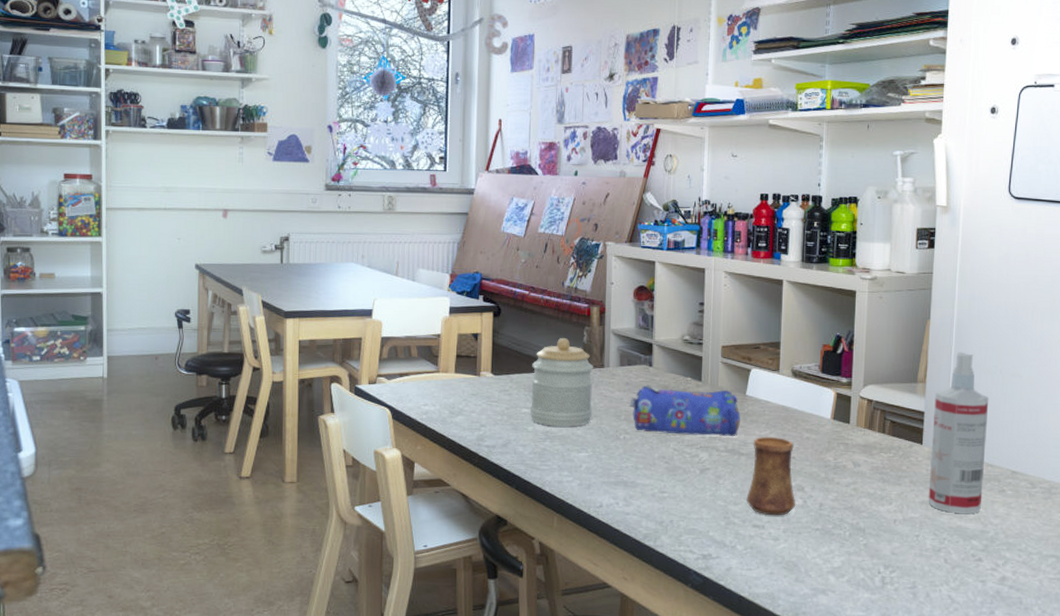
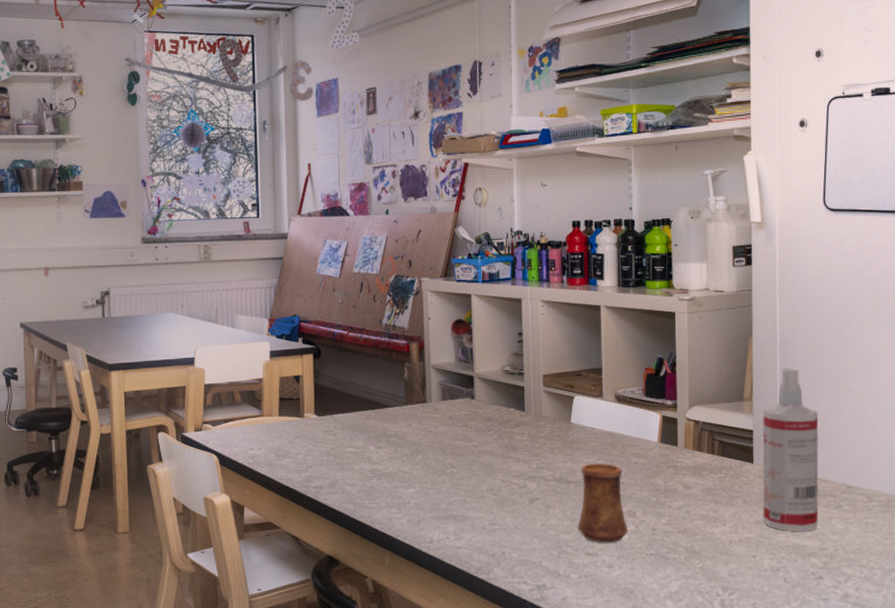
jar: present [530,338,594,427] -> none [355,376,417,464]
pencil case: present [630,384,740,437] -> none [454,417,566,466]

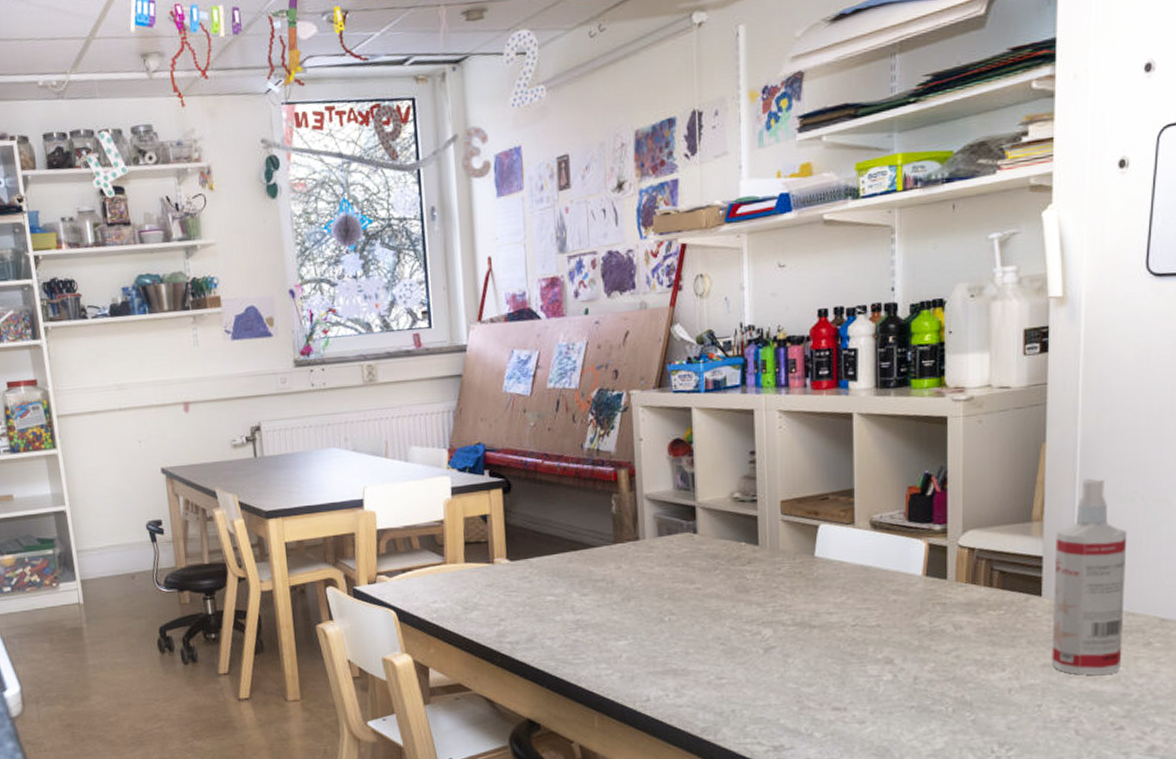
cup: present [577,464,628,543] -> none [822,603,884,696]

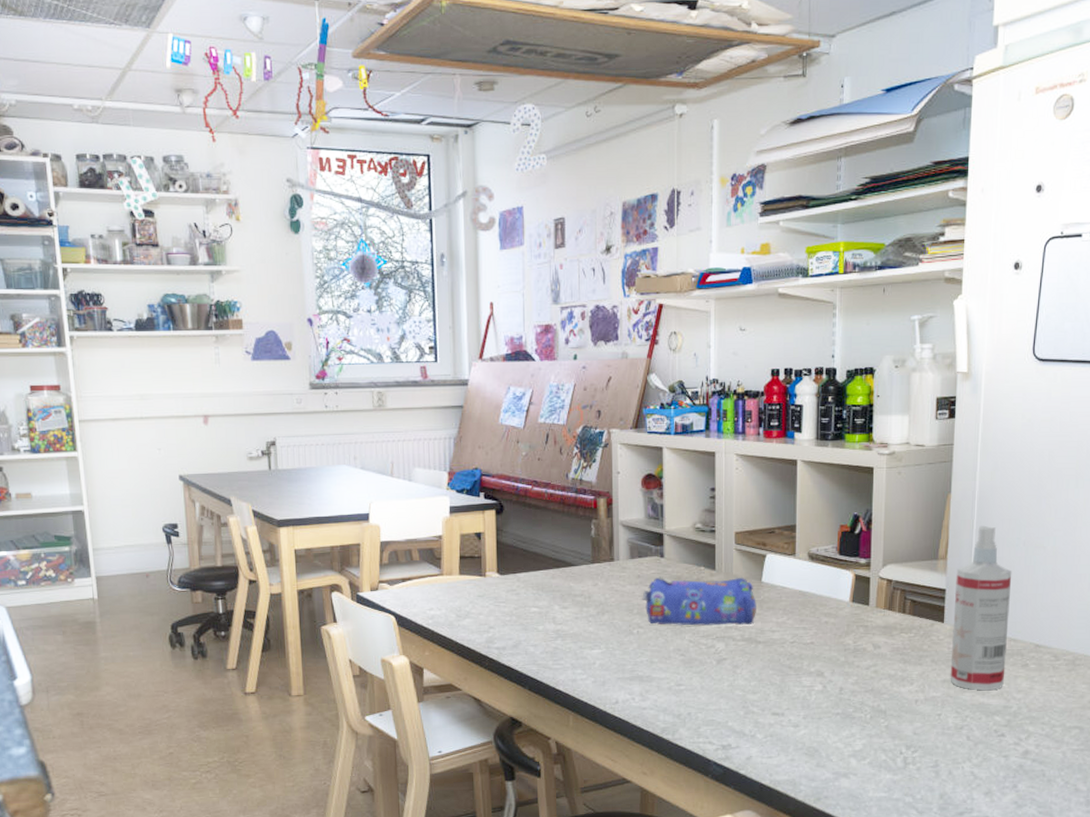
pencil case: none [673,553,809,611] -> present [642,576,756,626]

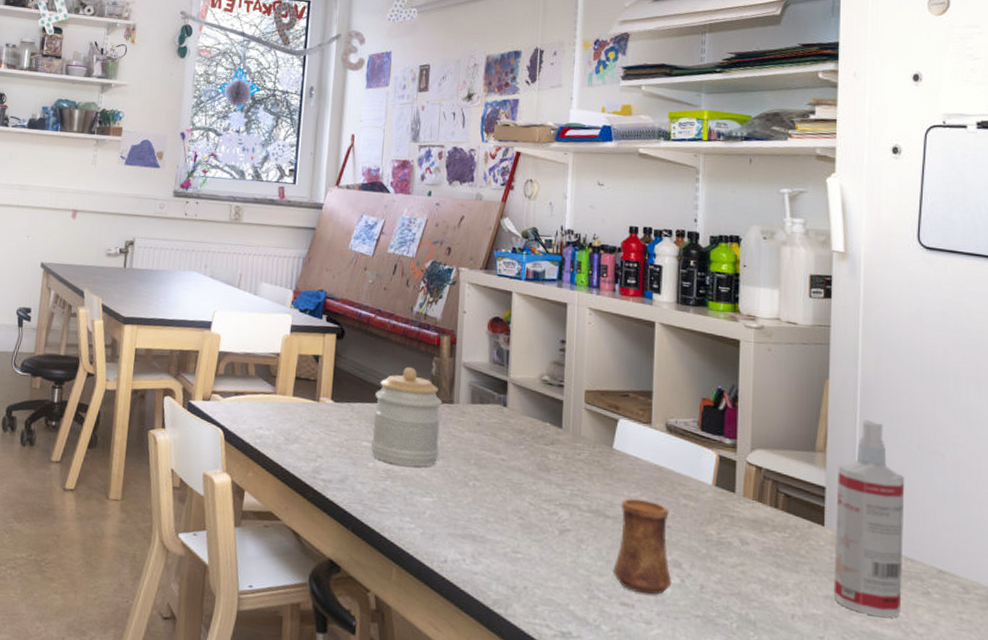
jar: none [539,533,604,624] -> present [371,367,443,467]
pencil case: present [642,576,756,626] -> none [481,426,606,496]
cup: none [765,623,816,703] -> present [613,498,672,595]

